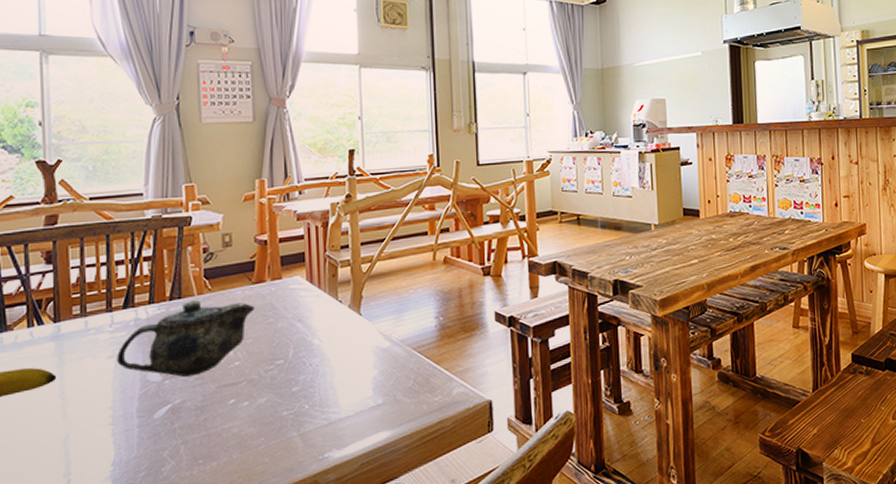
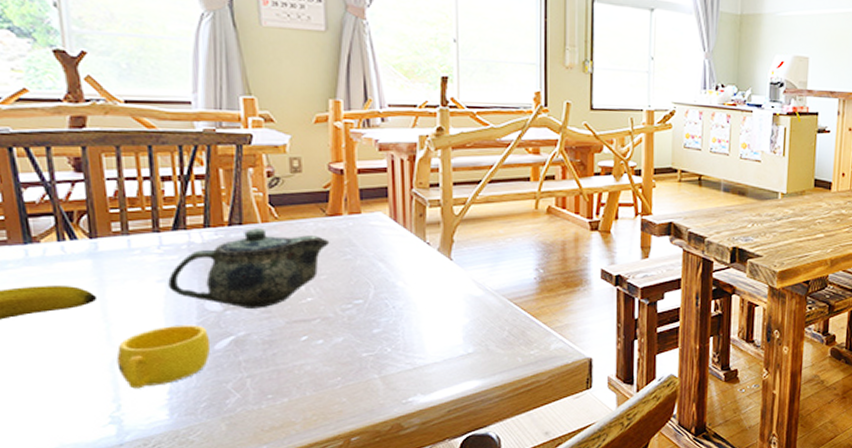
cup: none [69,396,151,463] -> present [116,325,211,389]

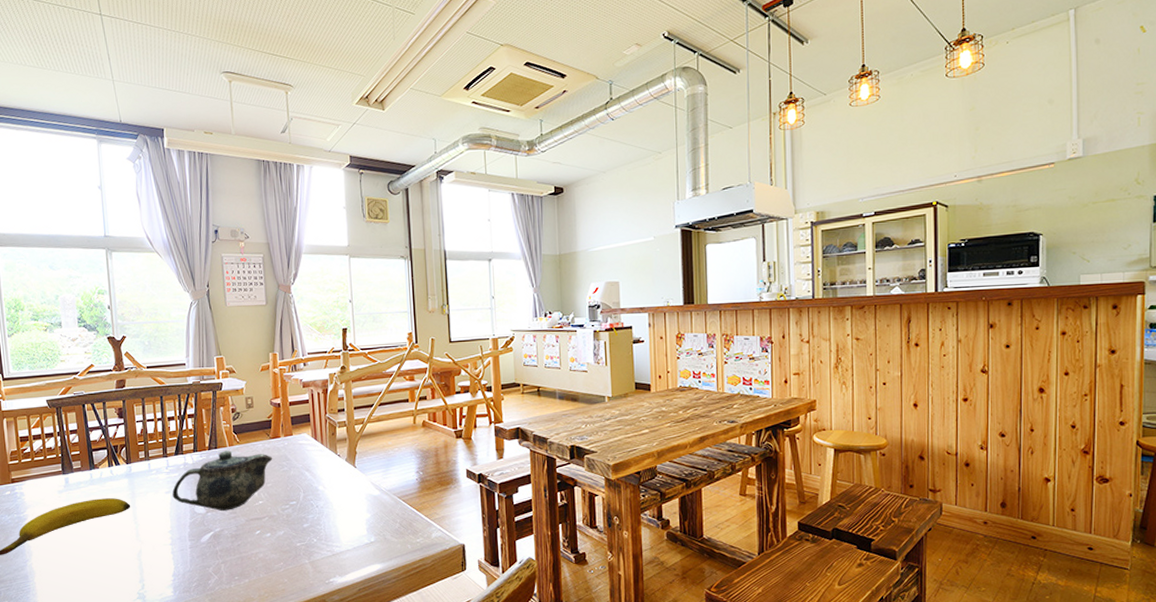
cup: present [116,325,211,389] -> none [142,524,199,572]

